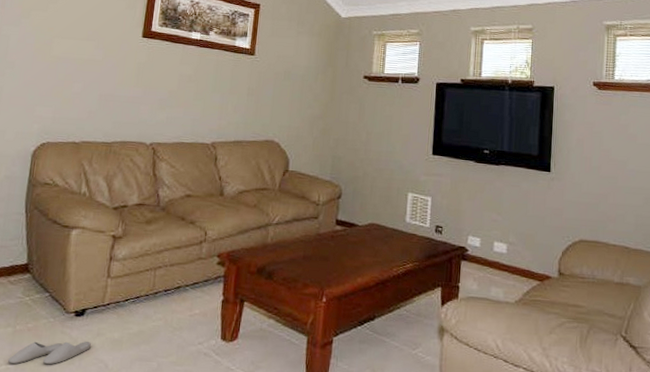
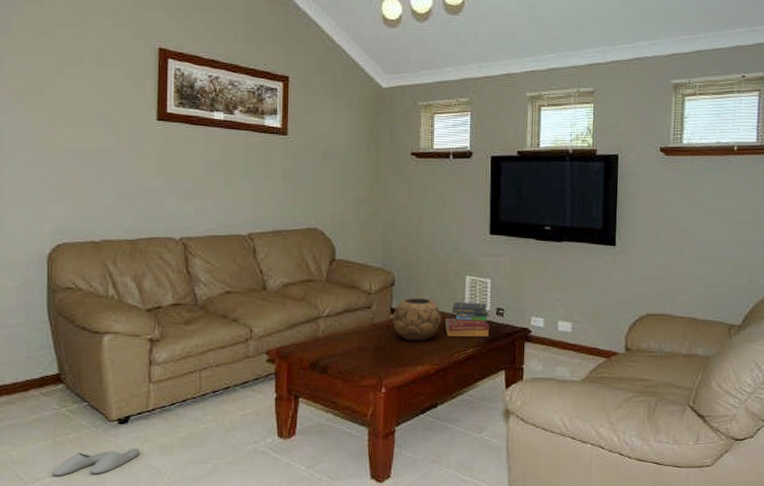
decorative bowl: none [337,210,384,254] -> present [392,297,442,342]
books: none [386,217,429,253] -> present [445,301,490,337]

